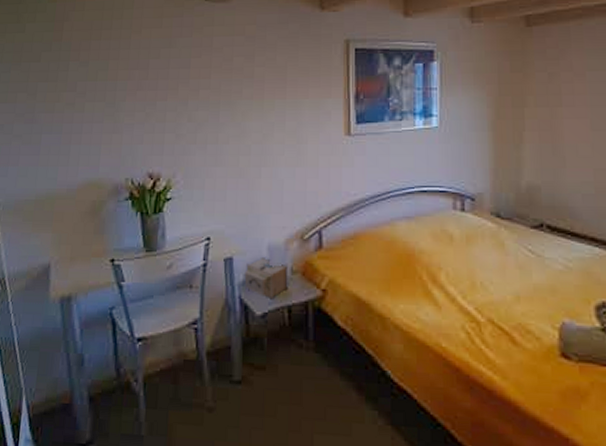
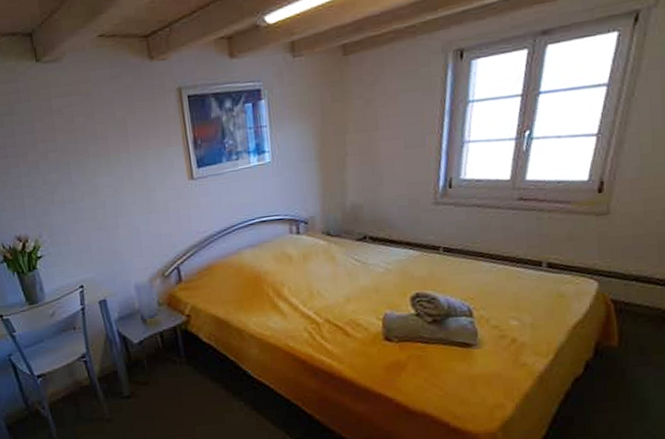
decorative box: present [244,258,288,300] -> none [118,296,158,329]

